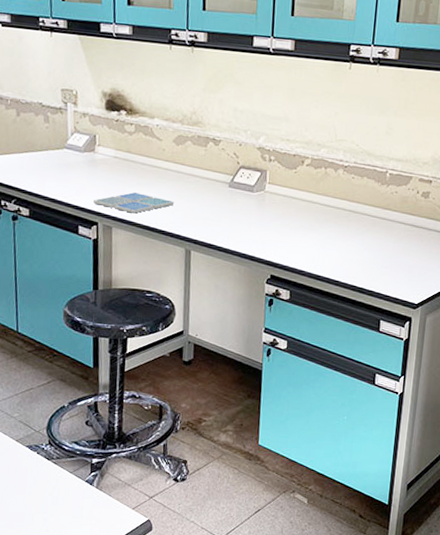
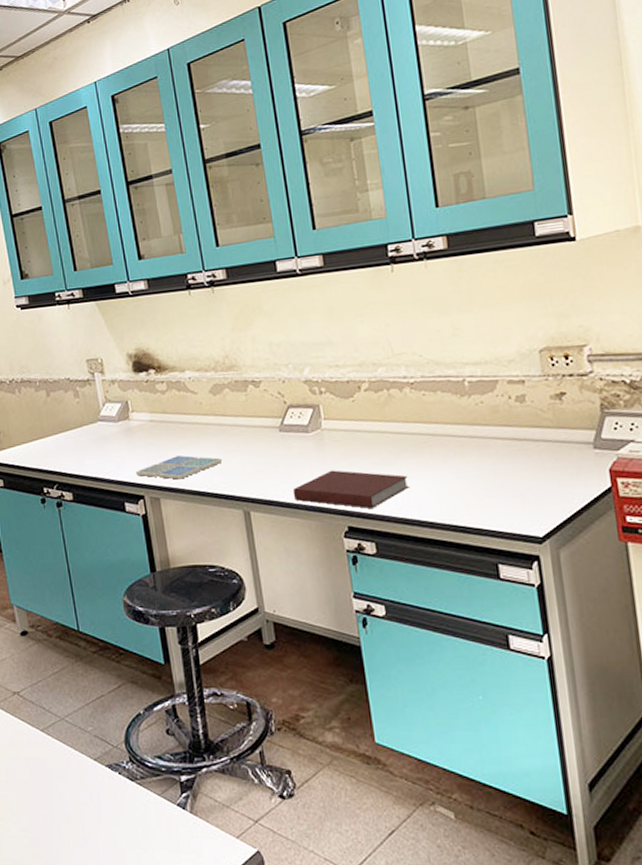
notebook: none [230,227,327,263] -> present [292,470,409,508]

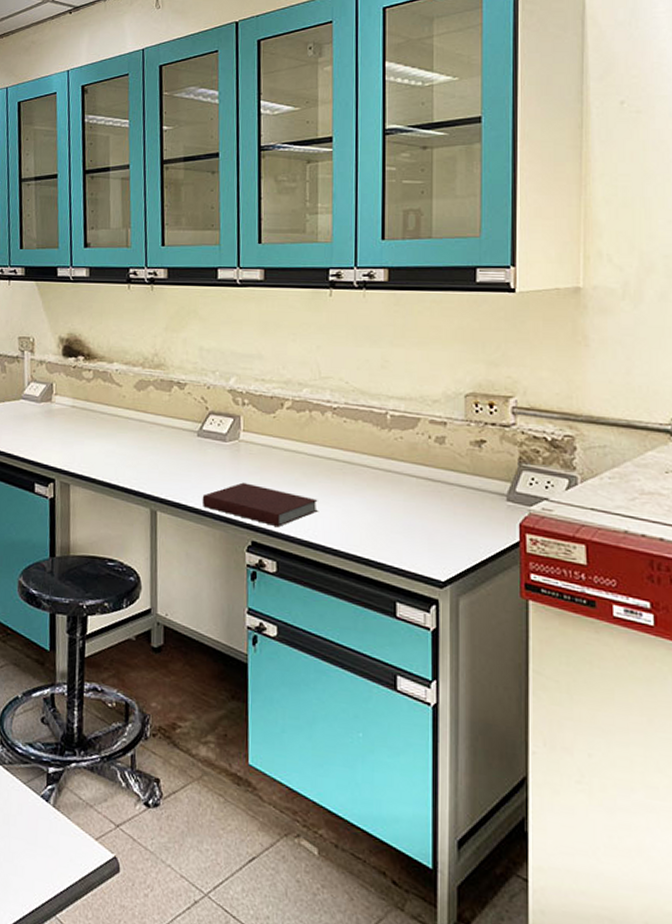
drink coaster: present [135,455,223,480] -> none [49,444,137,469]

